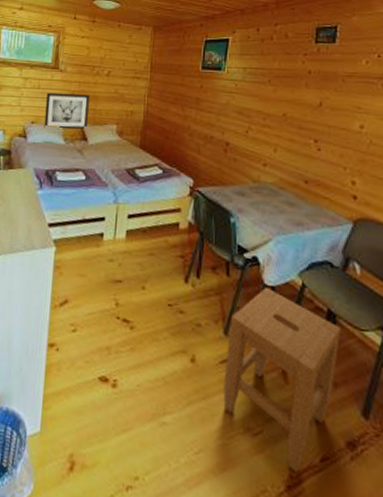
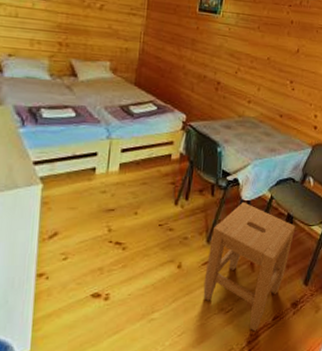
wall art: present [44,92,90,130] -> none [24,22,79,65]

